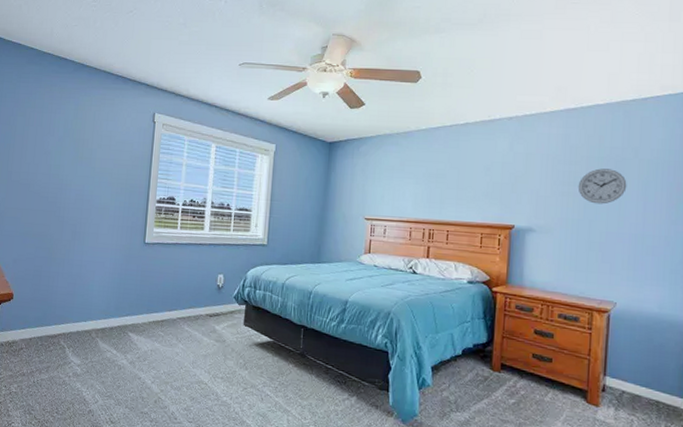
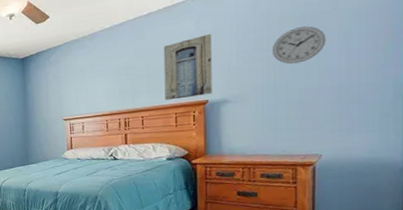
wall art: none [472,156,524,220] -> present [163,33,213,101]

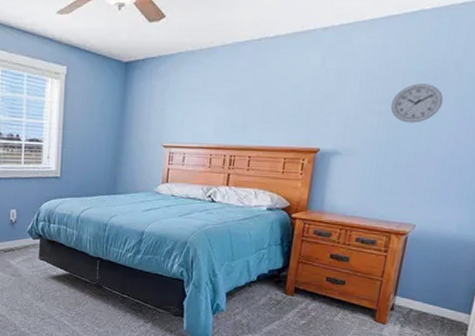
wall art: present [163,33,213,101] -> none [276,72,337,143]

